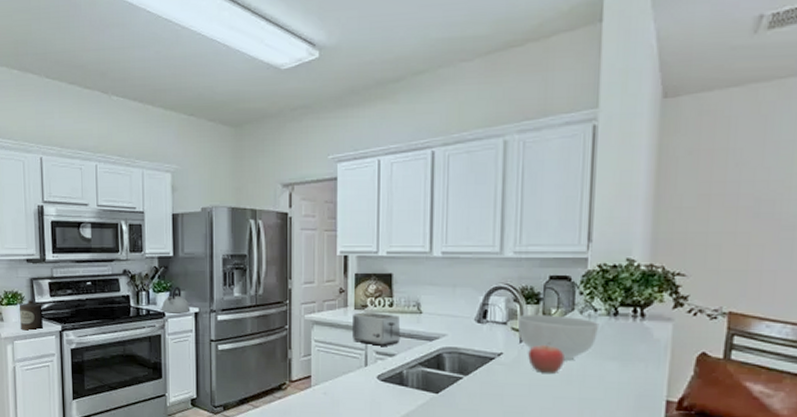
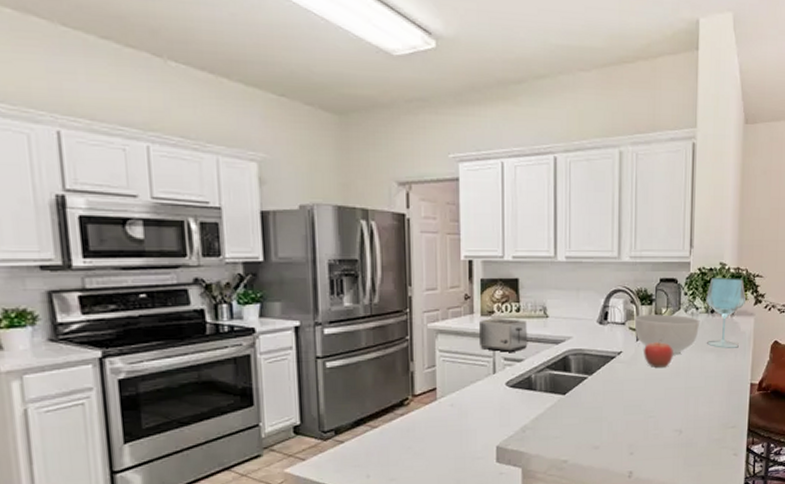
canister: present [19,300,43,331] -> none [29,320,72,361]
kettle: present [161,286,191,314] -> none [249,296,289,329]
wine glass: none [607,276,662,358] -> present [706,278,747,348]

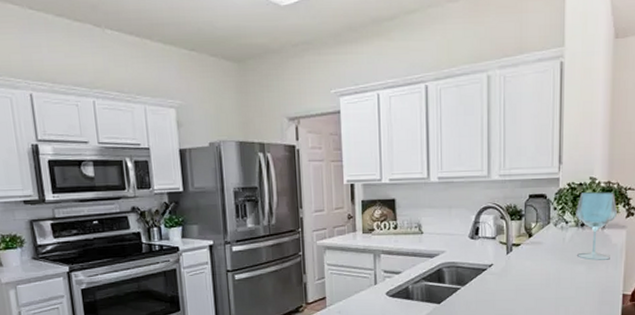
toaster: present [479,317,527,353] -> none [361,234,404,266]
bowl: present [634,314,700,355] -> none [504,228,570,267]
fruit: present [644,338,673,368] -> none [514,251,543,279]

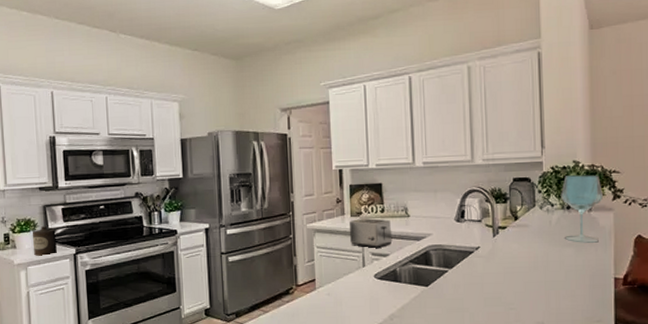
canister: none [19,243,49,274] -> present [32,226,57,256]
toaster: none [361,234,404,266] -> present [350,217,391,249]

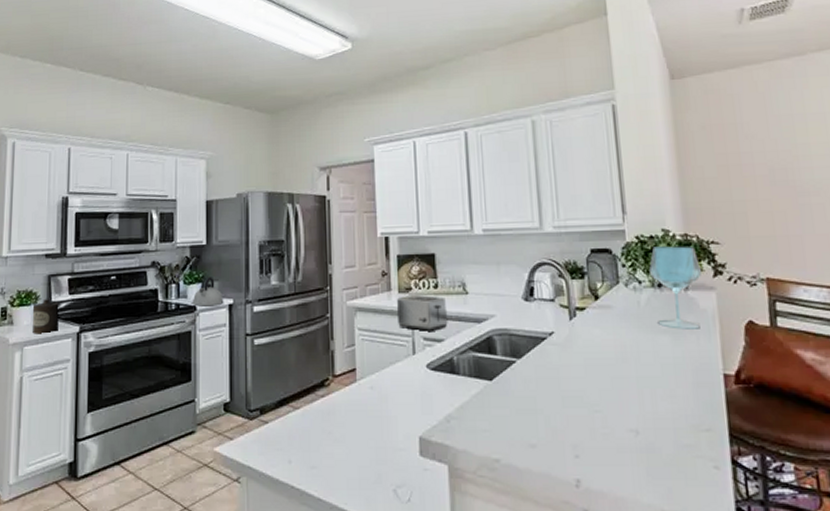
kettle: none [173,205,201,231] -> present [192,276,224,307]

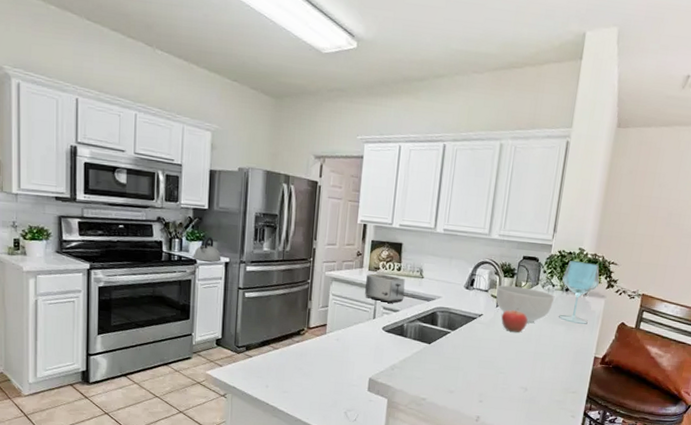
canister: present [32,299,59,334] -> none [44,237,70,267]
bowl: none [564,289,646,337] -> present [496,285,555,323]
fruit: none [579,317,617,351] -> present [501,307,528,332]

